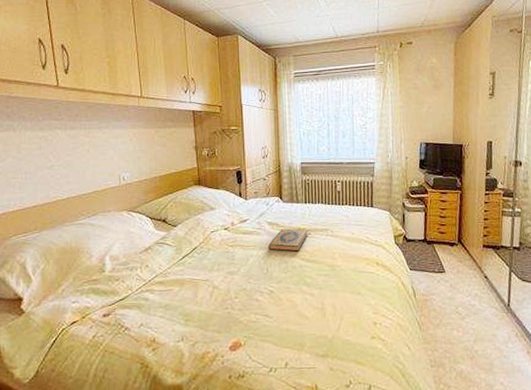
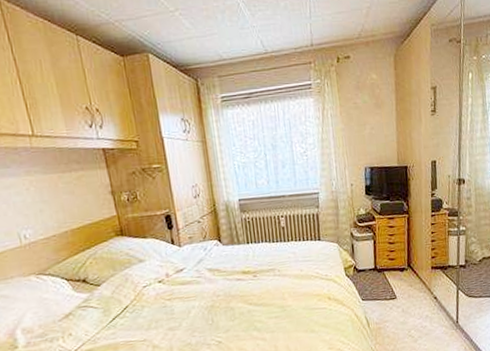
hardback book: present [268,228,308,252] -> none [210,272,254,299]

